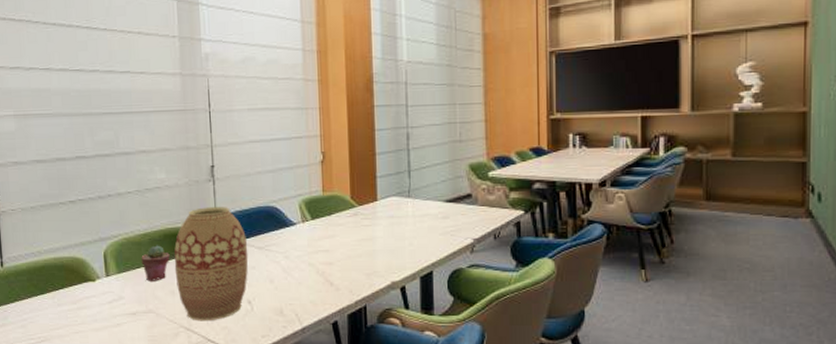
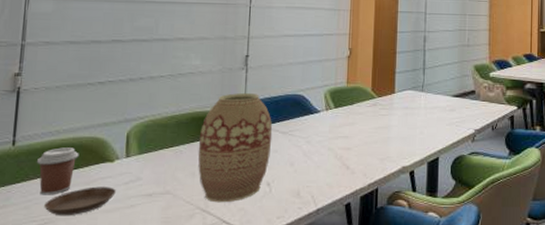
coffee cup: none [24,268,62,314] -> present [36,147,79,195]
saucer: none [38,306,102,335] -> present [44,187,116,216]
potted succulent: present [141,245,170,281] -> none [165,127,195,163]

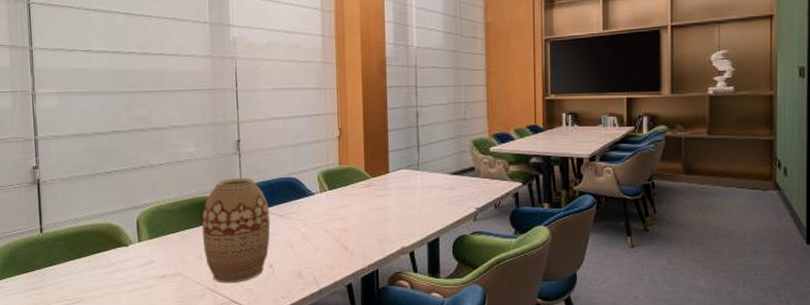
coffee cup: present [36,147,79,195] -> none [62,234,98,277]
saucer: present [44,187,116,216] -> none [74,269,134,296]

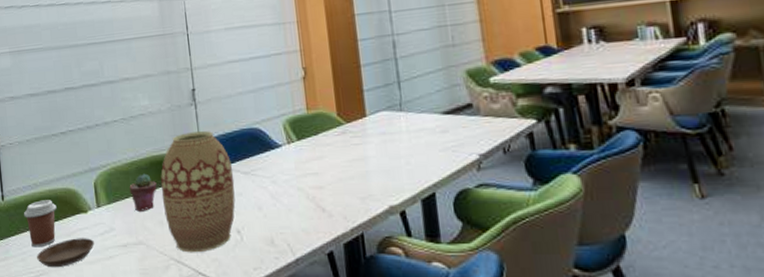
coffee cup: none [62,234,98,277] -> present [23,200,57,247]
saucer: none [74,269,134,296] -> present [37,238,94,268]
potted succulent: none [171,213,198,246] -> present [129,173,157,212]

